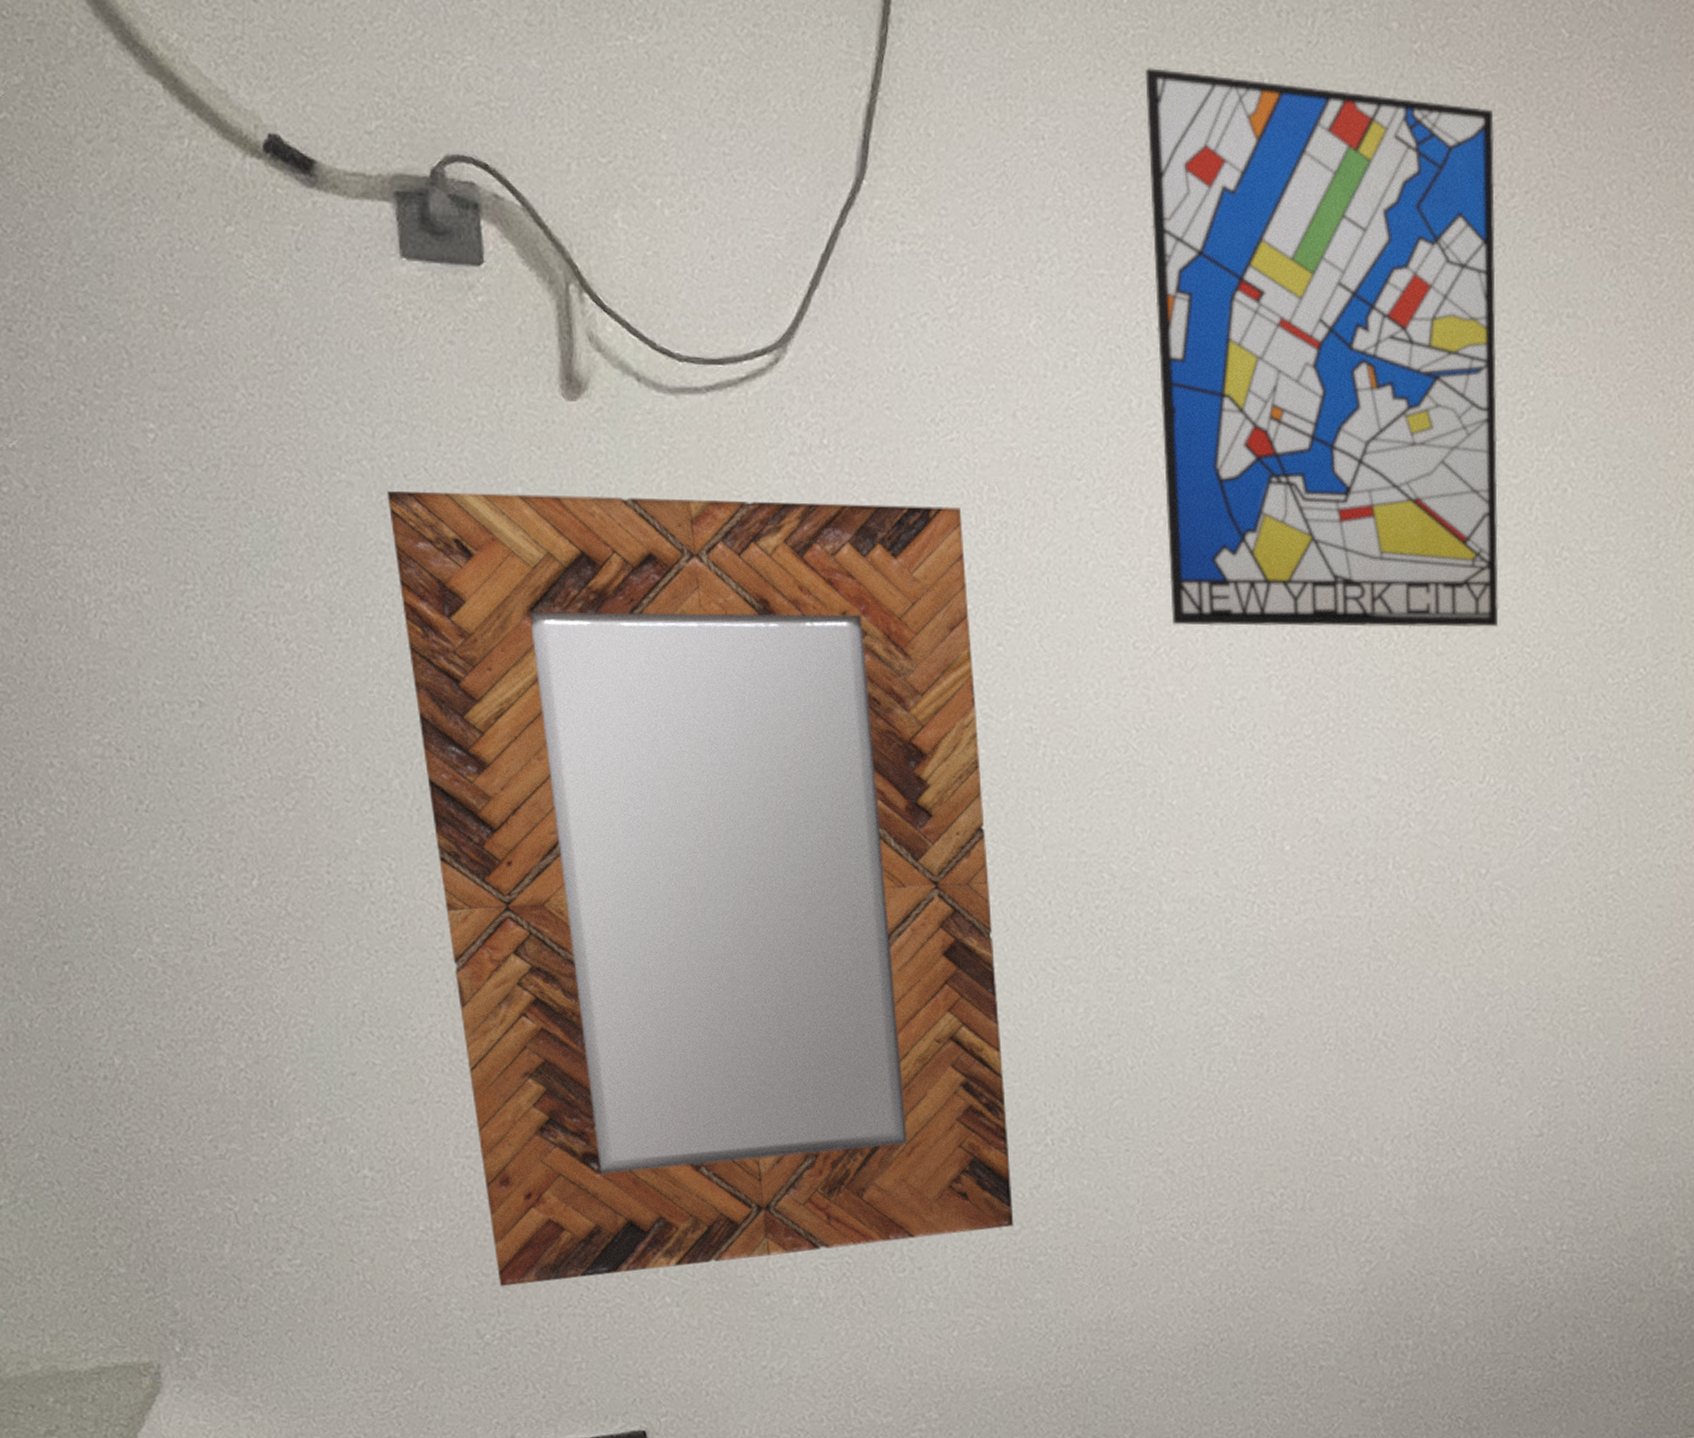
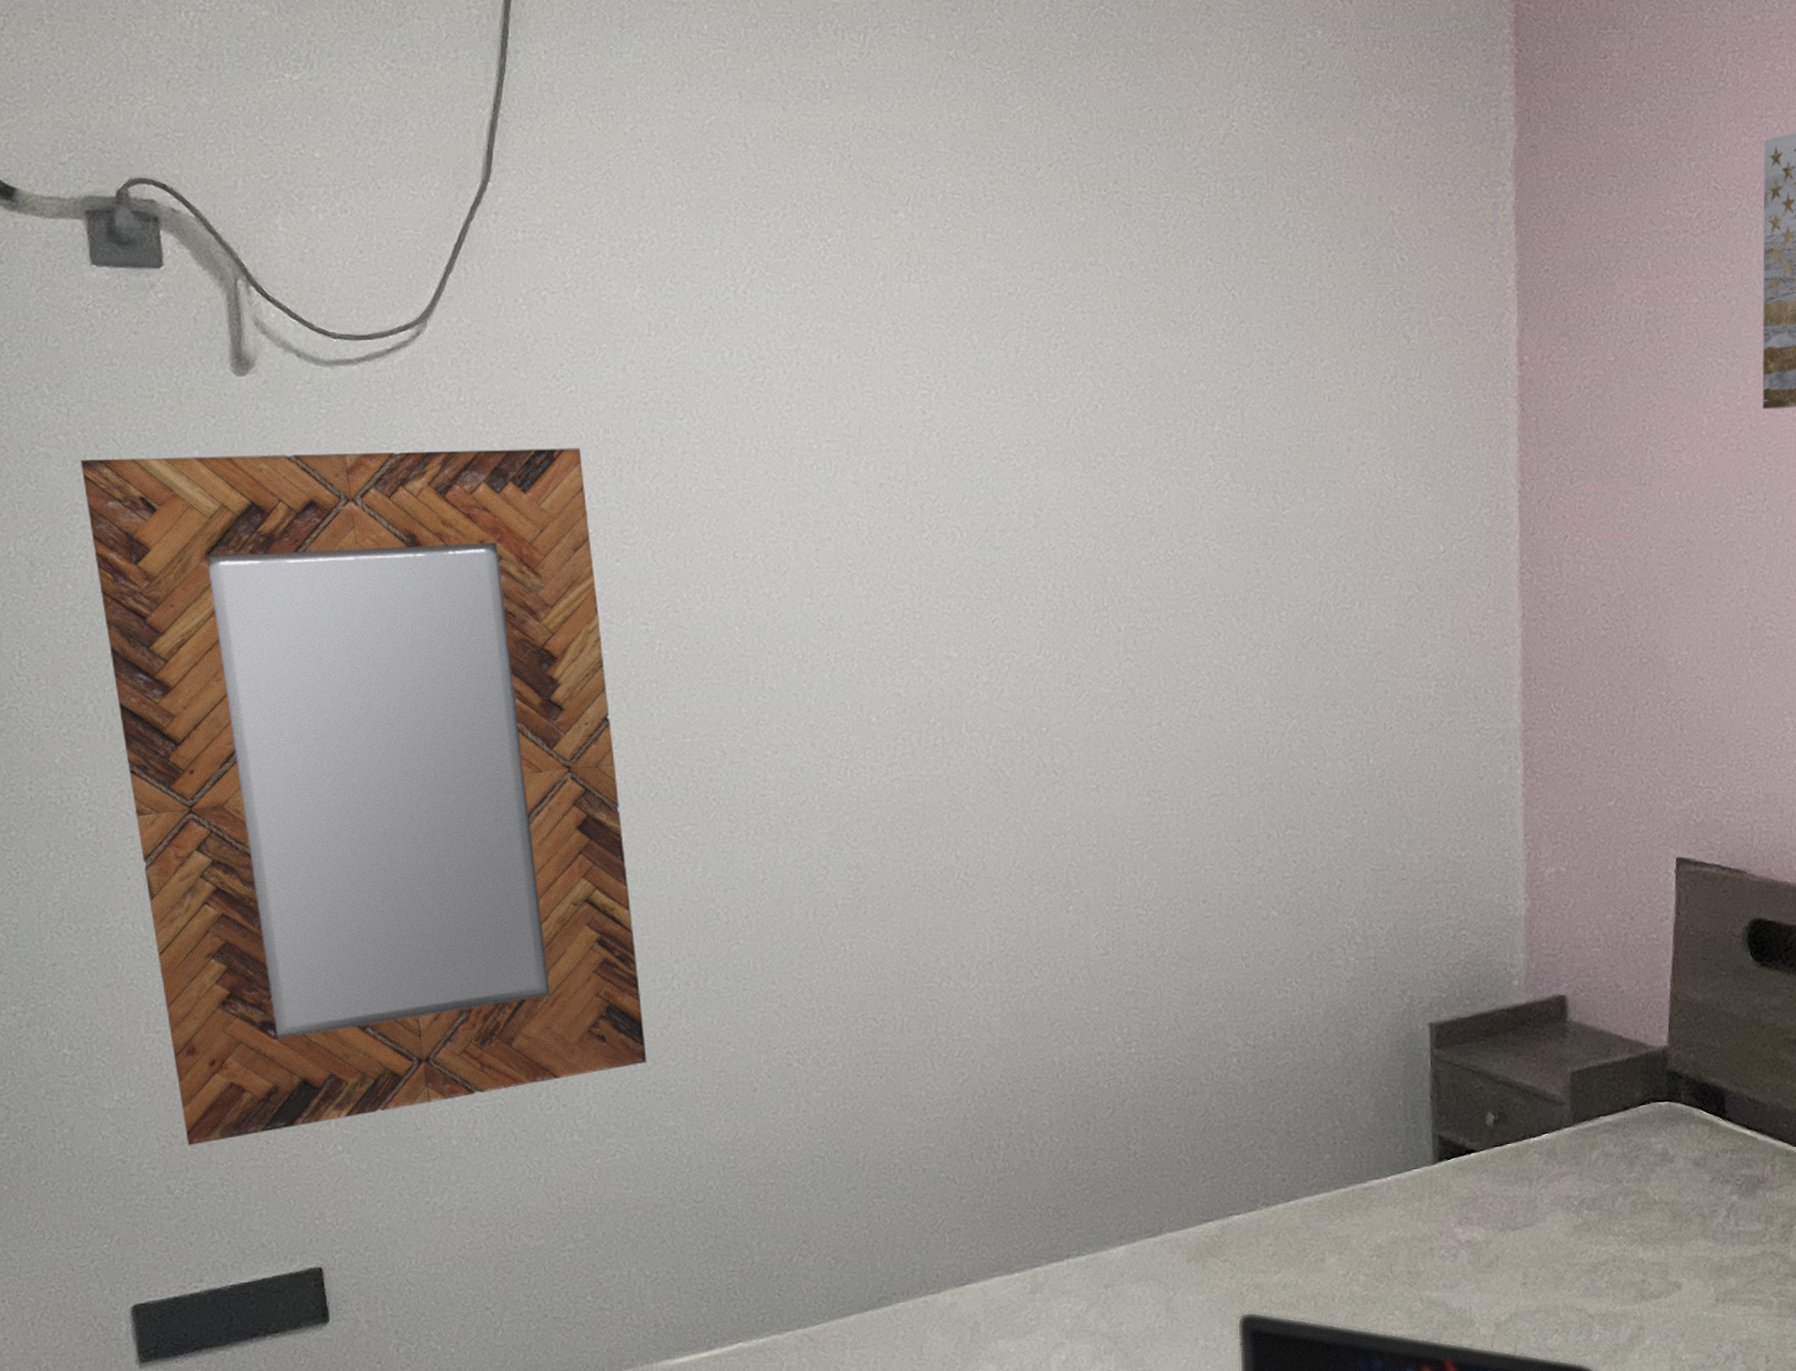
wall art: present [1144,68,1499,628] -> none [724,80,1046,536]

